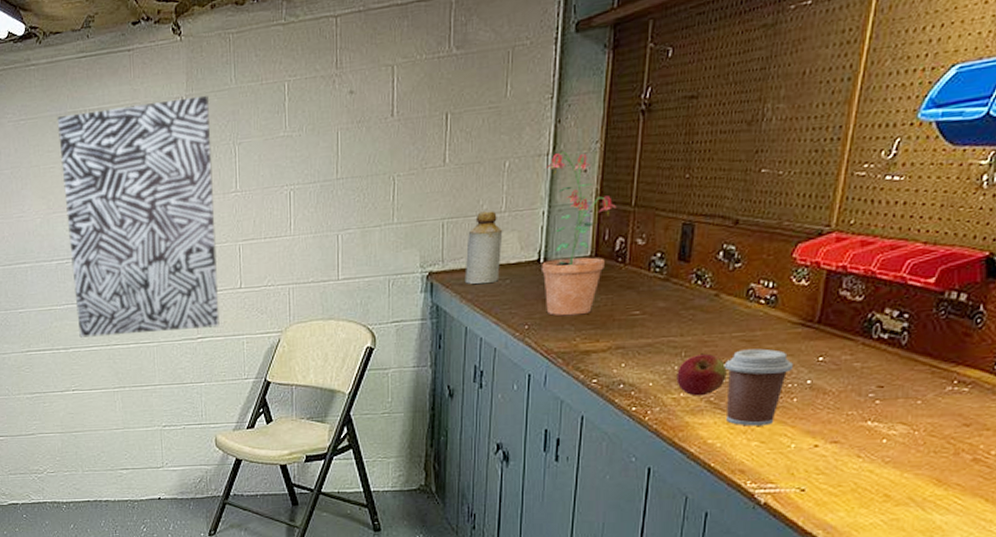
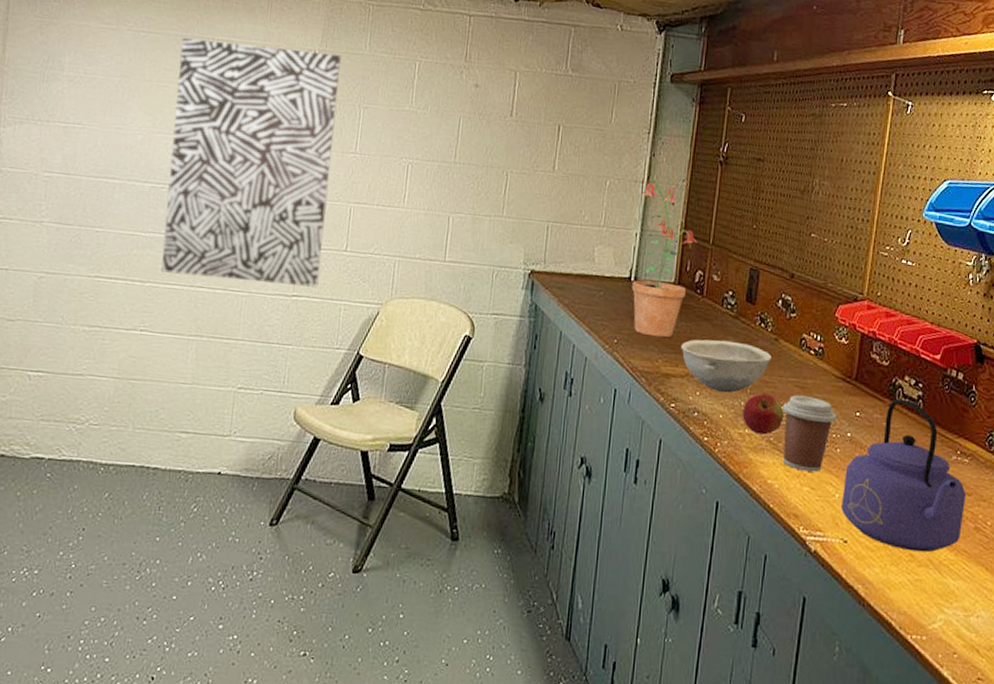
bottle: present [464,211,503,285] -> none [563,222,601,292]
bowl: none [601,305,711,361] -> present [681,339,771,393]
kettle: none [798,334,964,492] -> present [841,398,967,552]

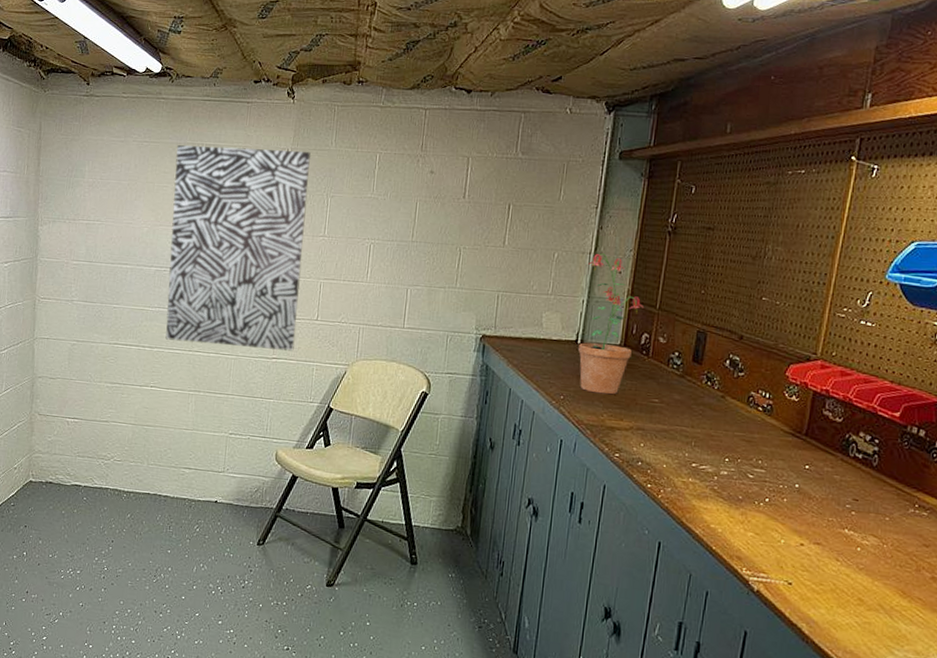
bowl: present [681,339,771,393] -> none [626,396,717,445]
apple: present [742,394,784,435] -> none [686,446,729,484]
coffee cup: present [781,395,836,472] -> none [727,448,784,519]
kettle: present [841,398,967,552] -> none [787,453,924,598]

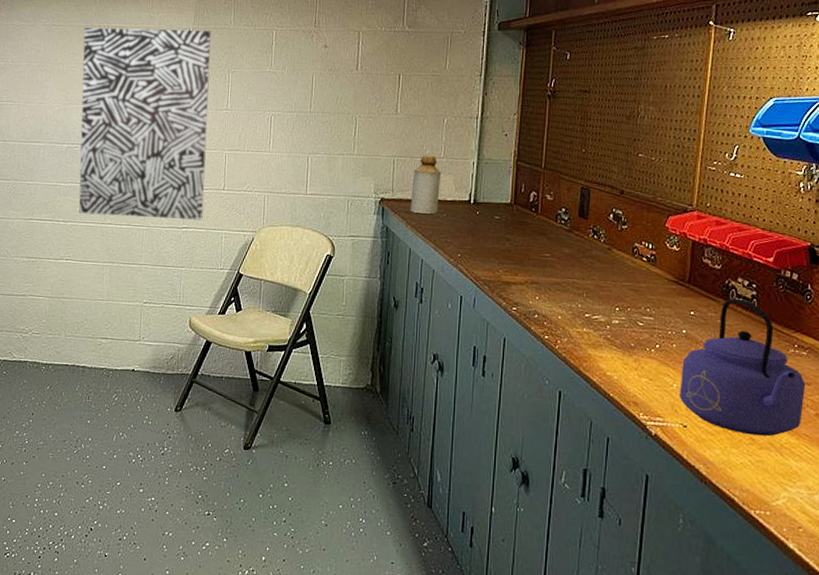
bottle: none [512,291,549,354] -> present [410,155,442,215]
potted plant: present [578,253,645,395] -> none [472,117,531,251]
kettle: none [787,453,924,598] -> present [680,298,806,436]

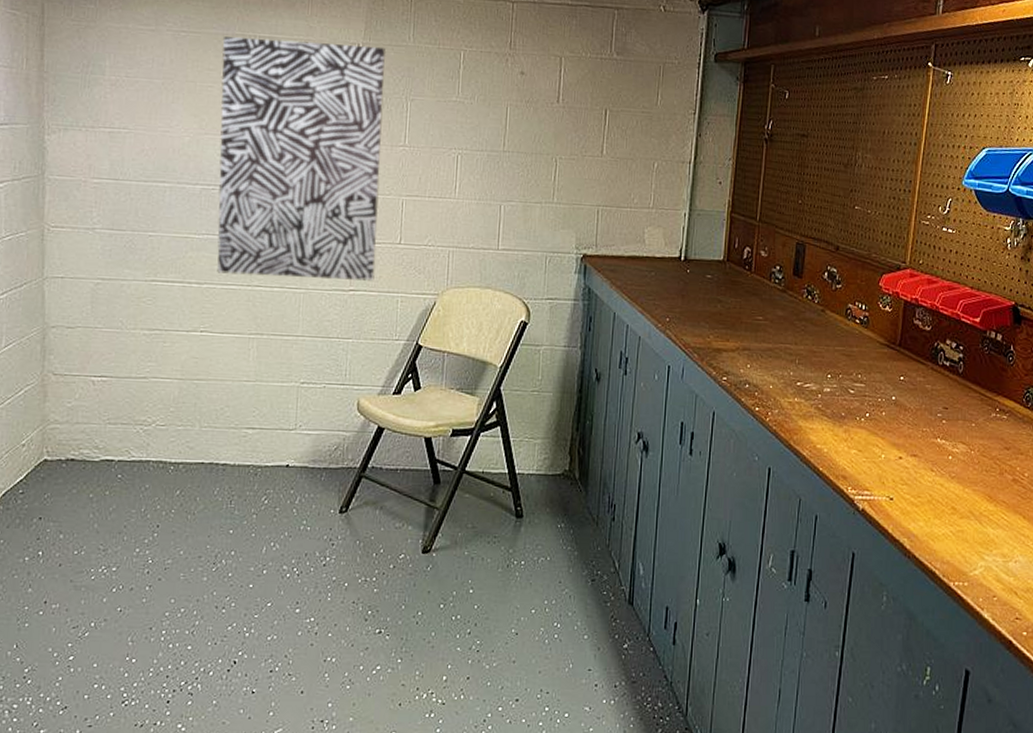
bottle: present [410,155,442,215] -> none [615,205,651,274]
kettle: present [680,298,806,436] -> none [887,361,1005,505]

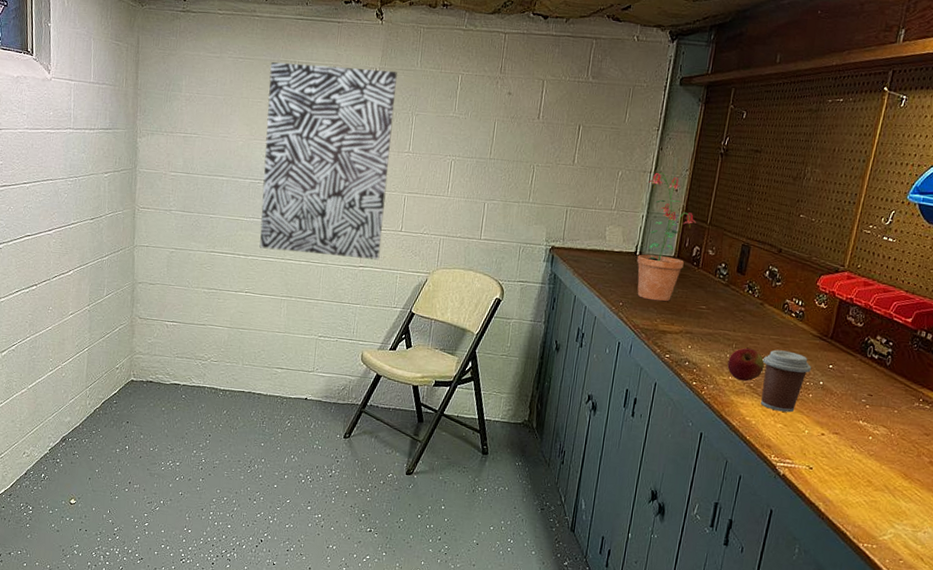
potted plant: none [682,162,745,314] -> present [637,172,697,302]
apple: none [792,363,832,402] -> present [727,348,765,382]
coffee cup: none [829,363,881,435] -> present [761,350,811,413]

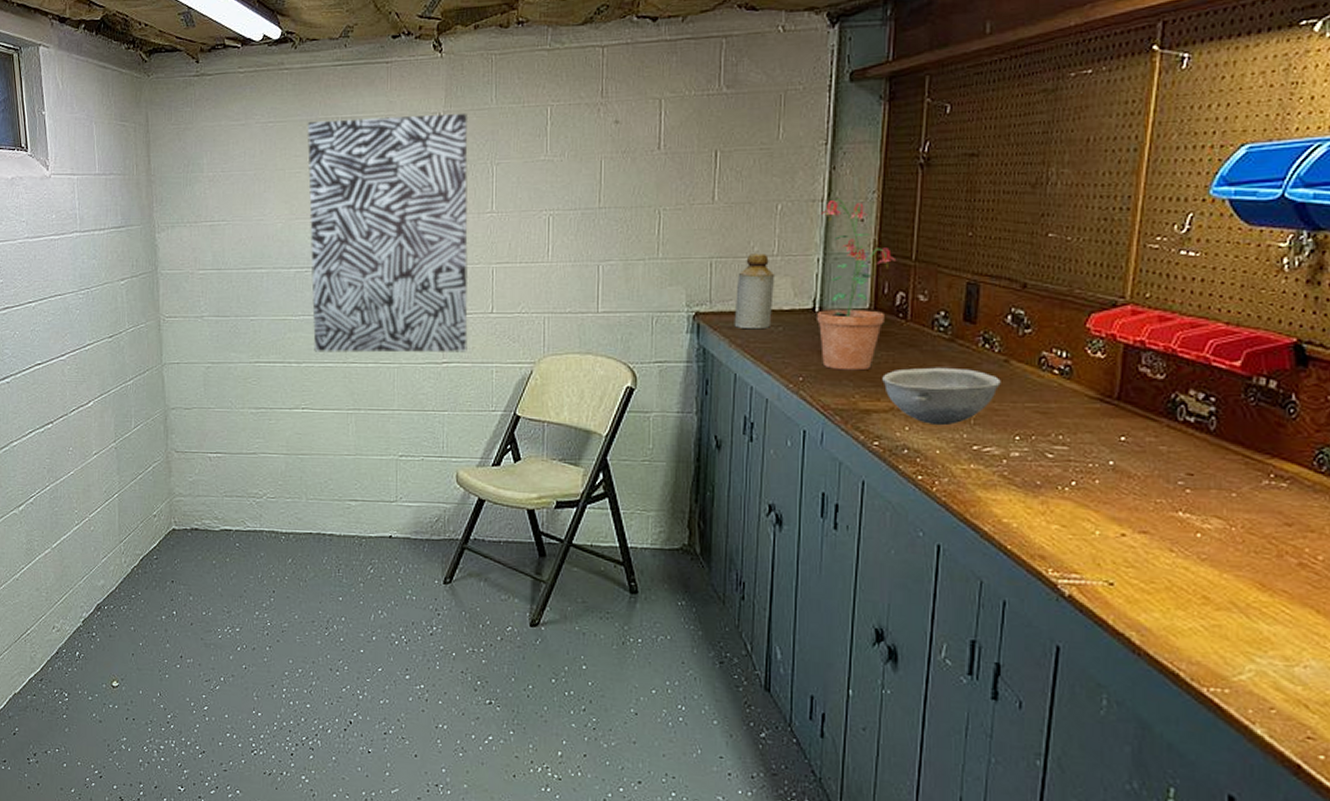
bottle: none [578,206,612,264] -> present [734,254,775,330]
bowl: none [677,303,756,347] -> present [882,367,1001,426]
apple: present [727,348,765,382] -> none [966,424,1021,469]
coffee cup: present [761,350,811,413] -> none [1017,422,1092,508]

